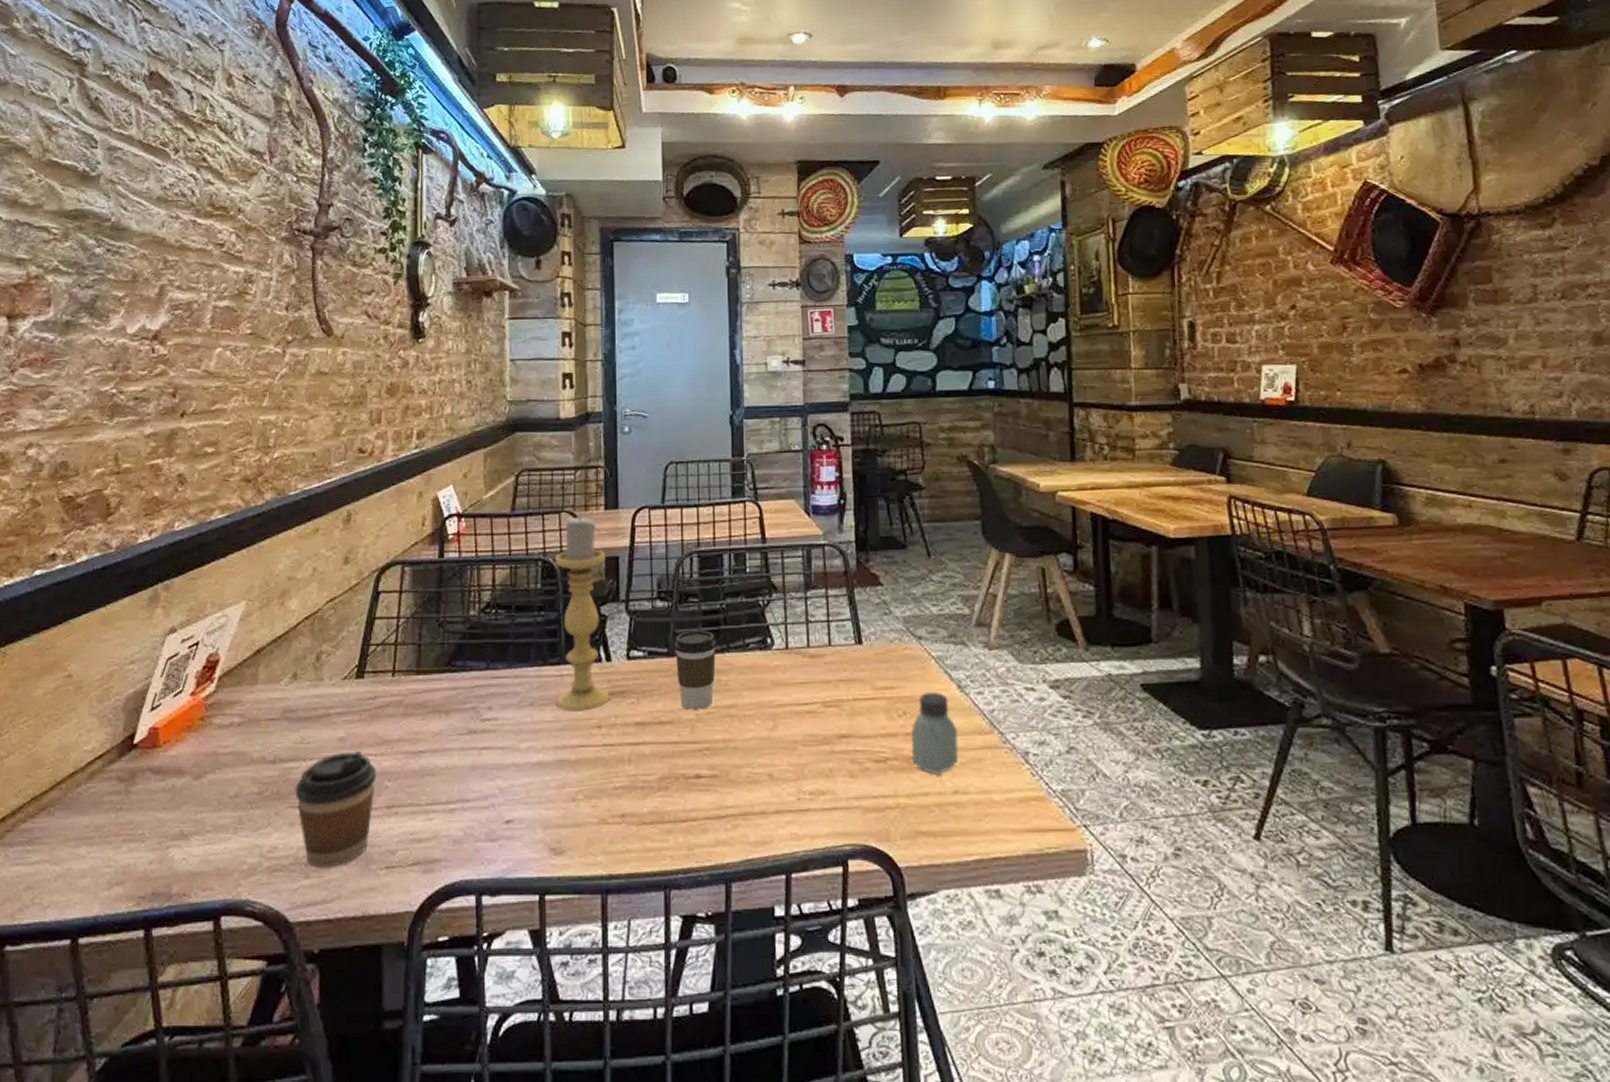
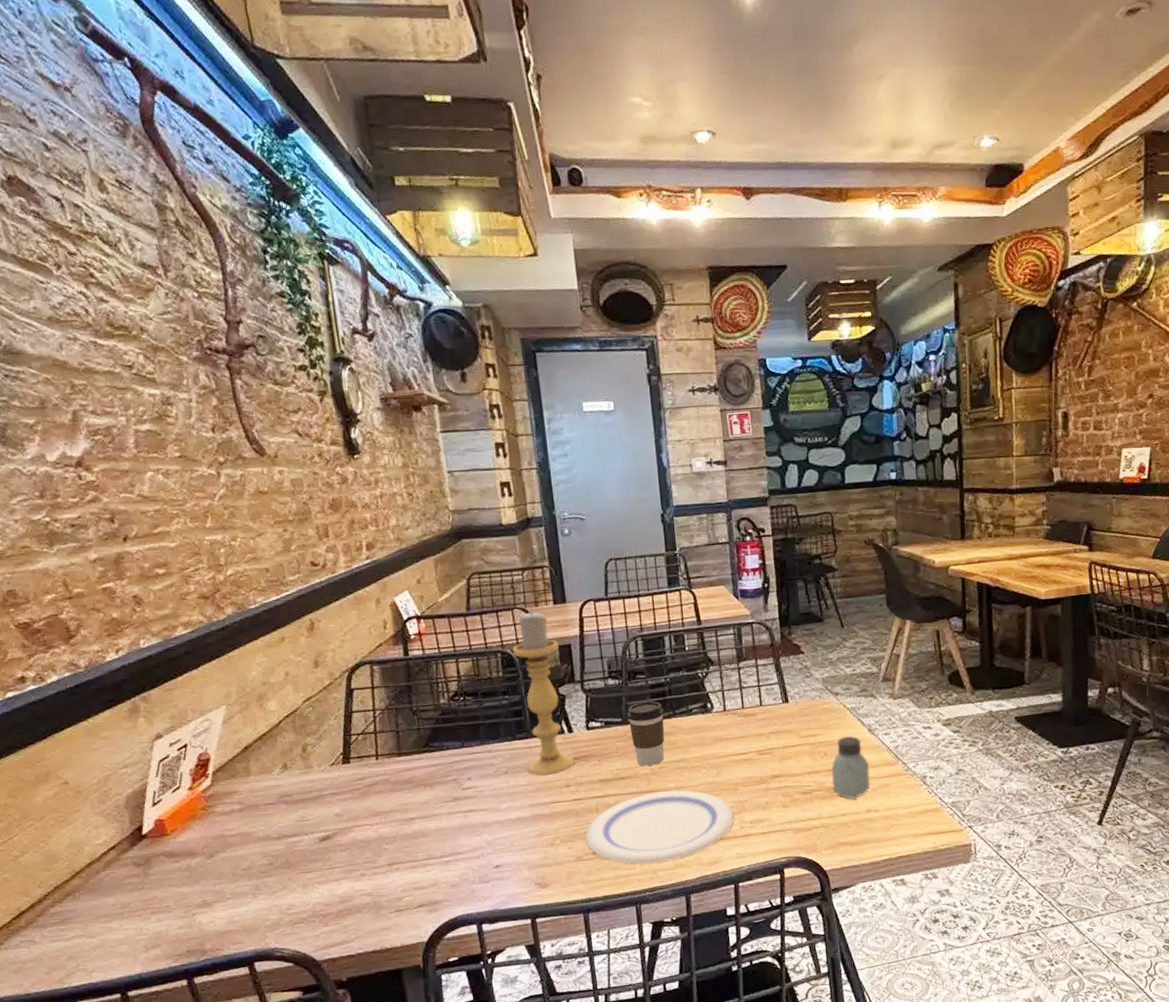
coffee cup: present [295,751,377,867] -> none [302,823,376,917]
plate: none [613,744,790,836] -> present [585,790,734,864]

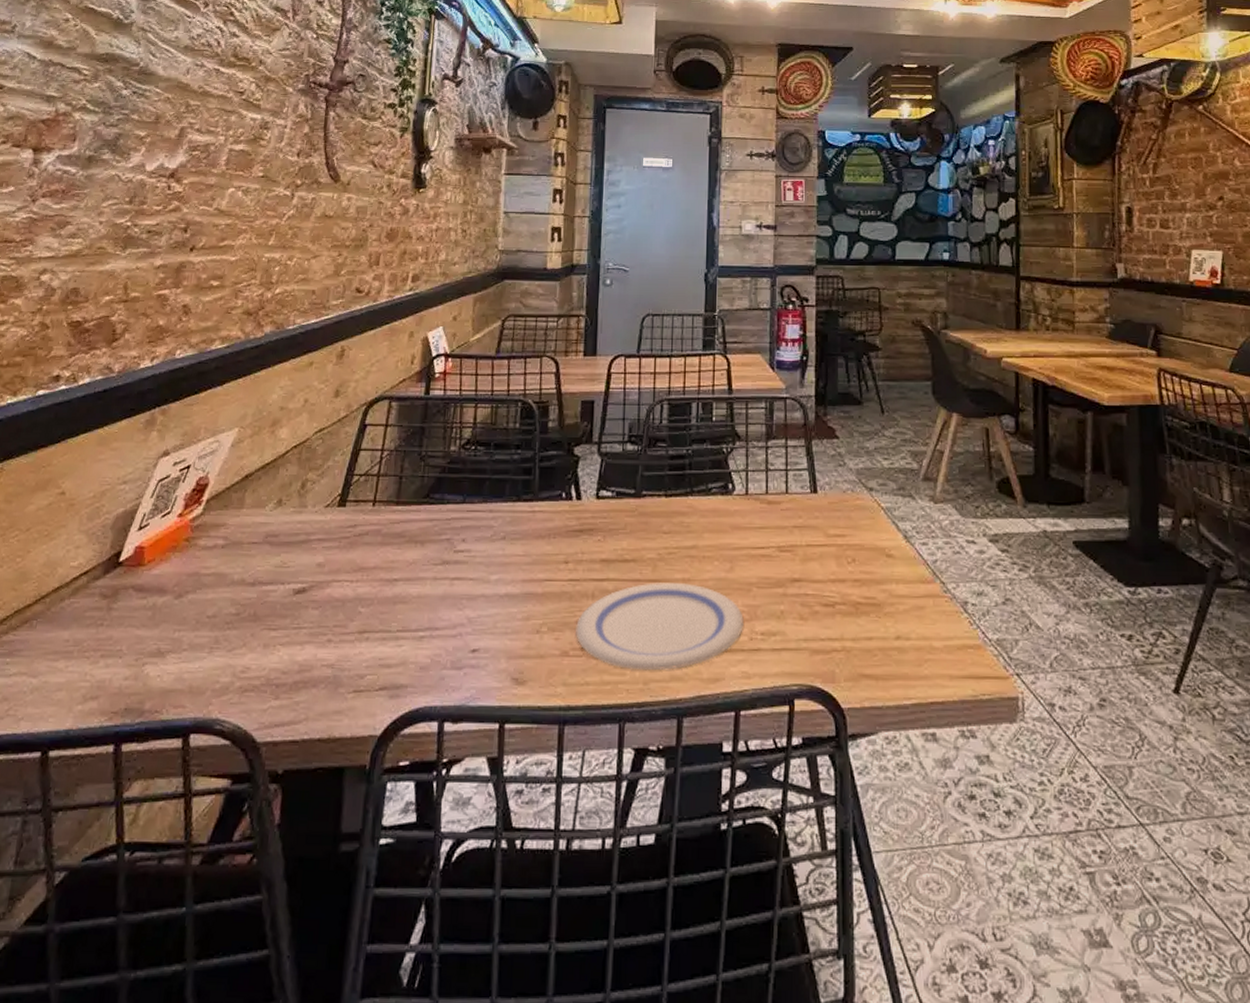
candle holder: present [512,610,575,776] -> none [527,360,582,547]
coffee cup: present [627,701,665,766] -> none [641,474,681,549]
saltshaker: present [831,736,871,799] -> none [859,542,903,620]

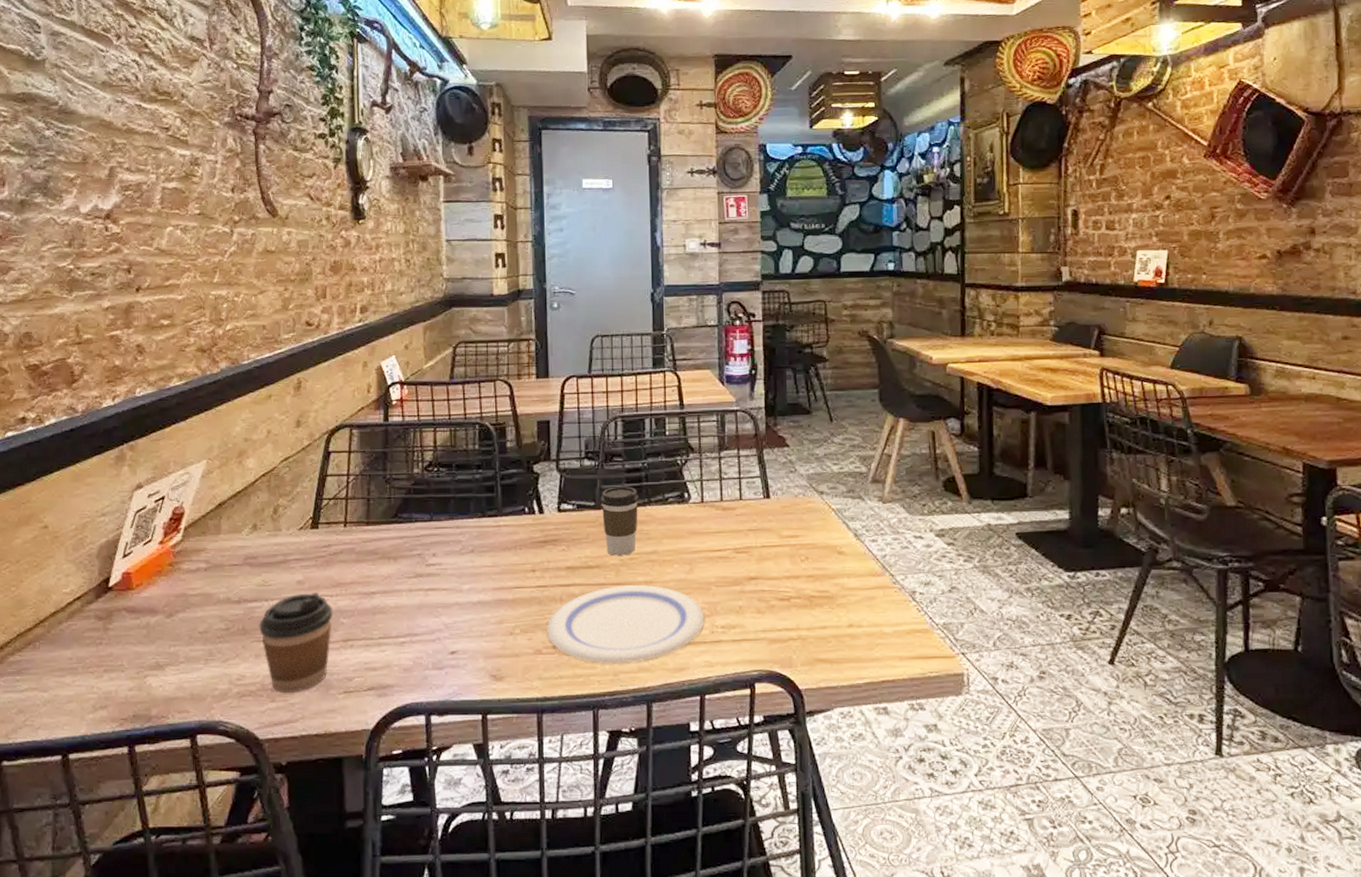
coffee cup: none [271,577,352,689] -> present [259,593,333,693]
coffee cup: none [641,474,681,549] -> present [601,486,639,556]

